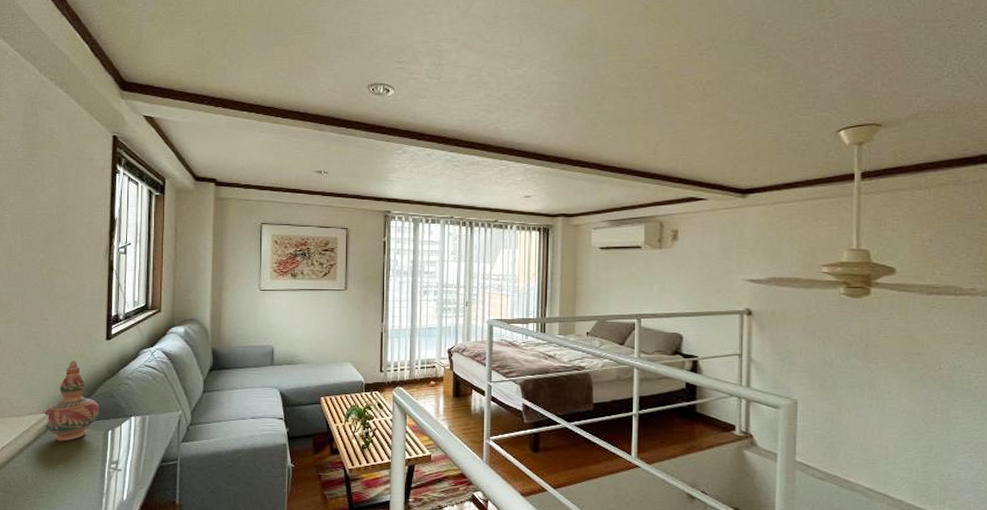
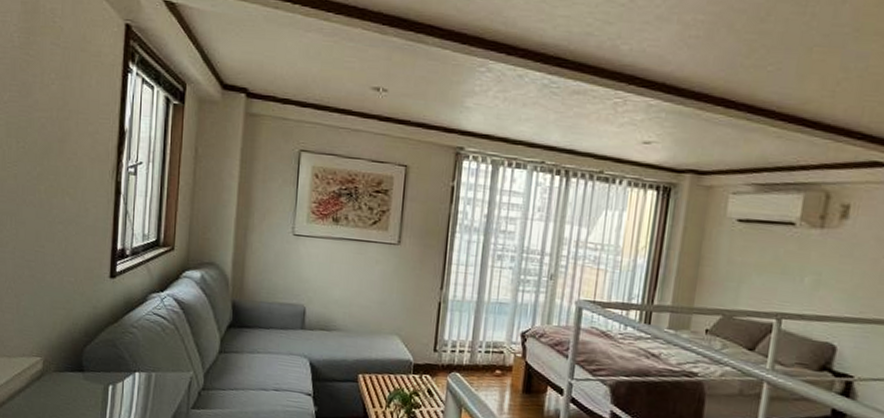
decorative vase: present [43,361,99,441] -> none [37,298,100,392]

